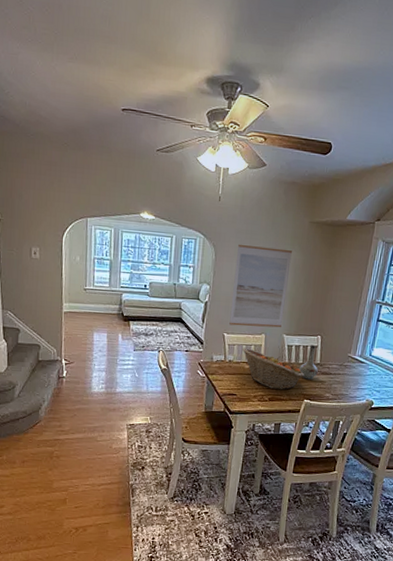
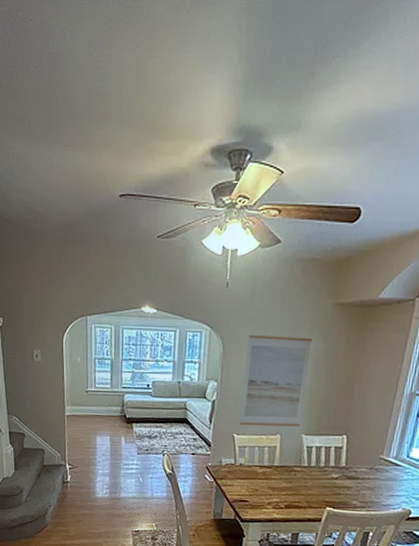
fruit basket: present [242,348,305,390] -> none [255,450,327,497]
vase: present [299,345,318,380] -> none [321,445,343,485]

